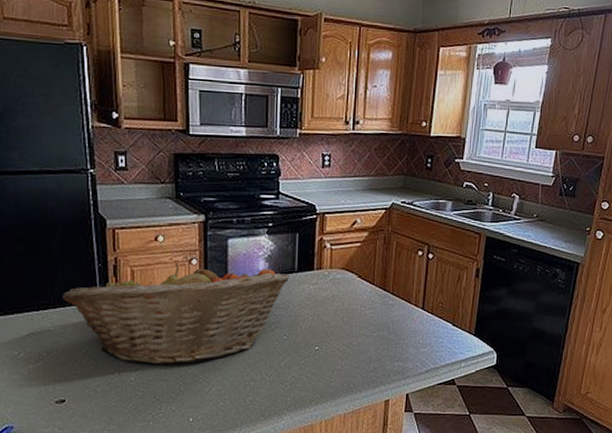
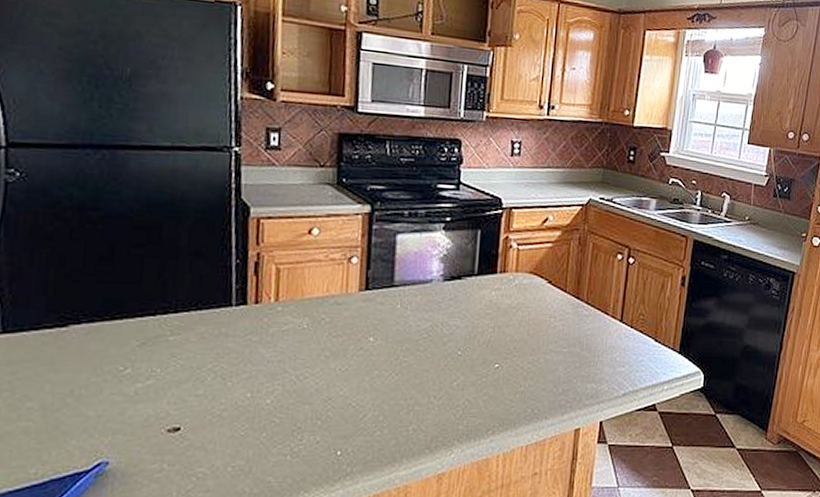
fruit basket: present [63,263,289,365] -> none [187,261,467,385]

